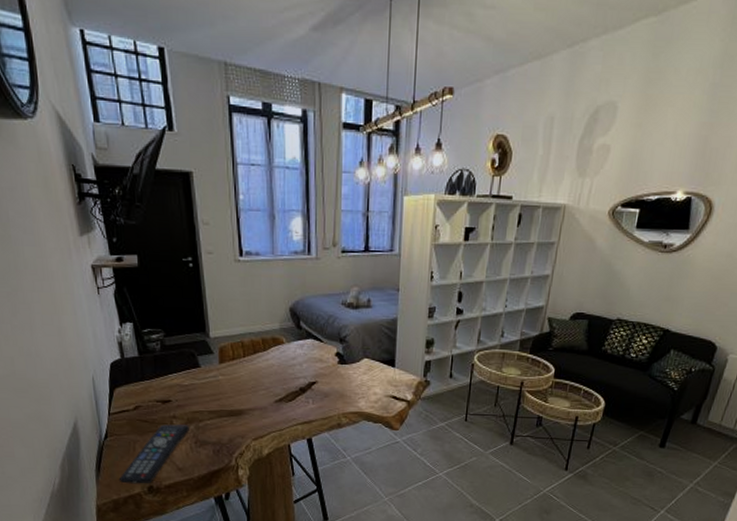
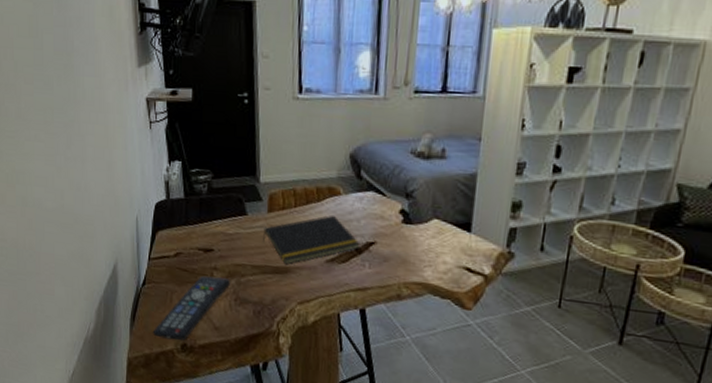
notepad: none [217,361,304,408] -> present [263,215,360,265]

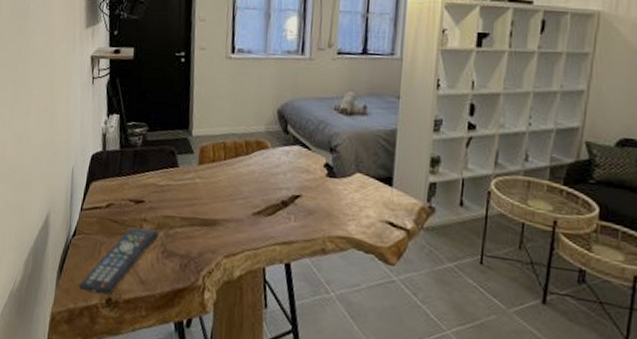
notepad: present [263,215,360,265] -> none [192,168,286,217]

